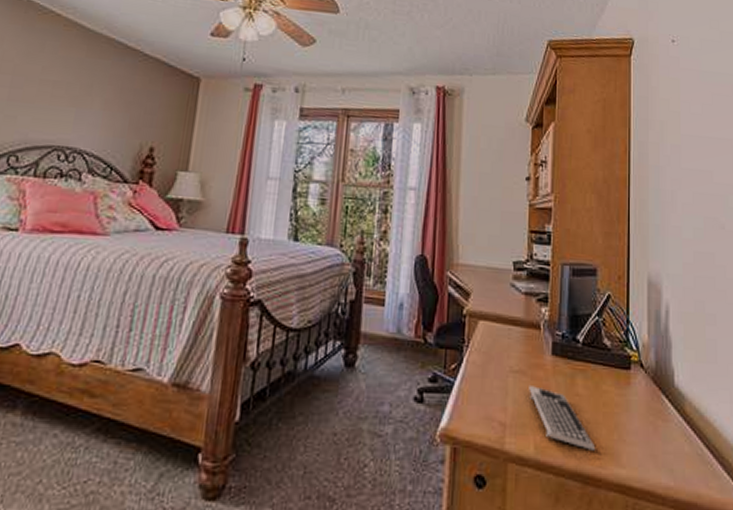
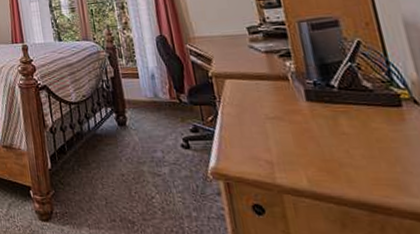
keyboard: present [529,386,596,450] -> none [289,129,378,182]

